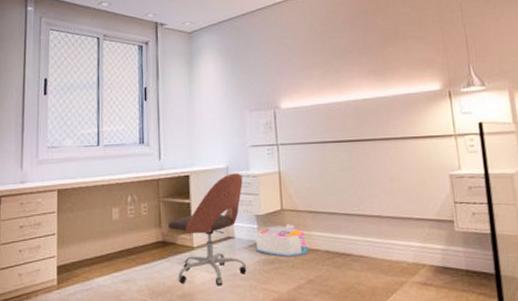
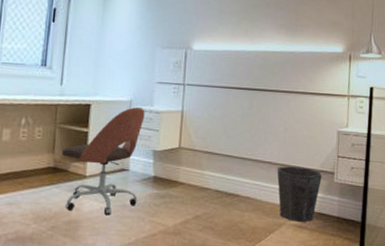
storage bin: present [255,224,309,258] -> none [148,162,200,194]
waste bin: none [388,218,441,279] -> present [277,166,322,223]

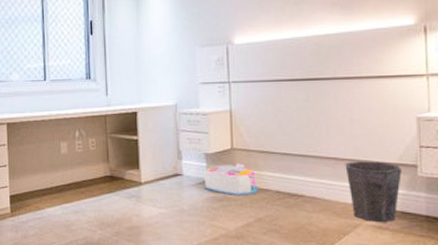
office chair: present [61,107,145,216] -> none [115,111,195,221]
storage bin: none [148,162,200,194] -> present [203,163,259,197]

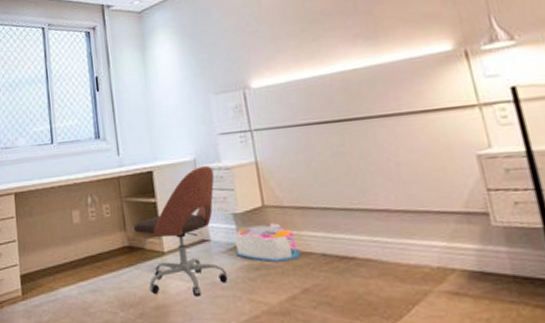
office chair: none [115,111,195,221] -> present [133,166,228,297]
waste bin: present [345,161,402,223] -> none [399,210,475,288]

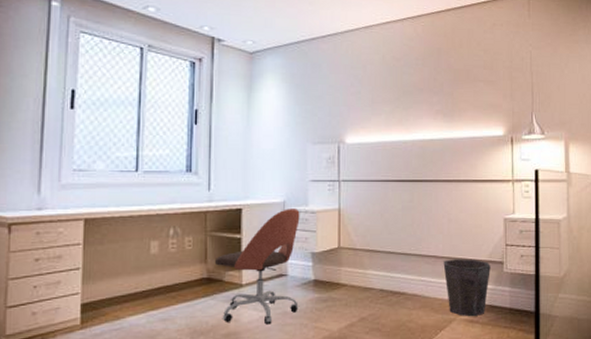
storage bin: present [235,223,301,263] -> none [308,262,364,296]
waste bin: none [399,210,475,288] -> present [443,259,491,317]

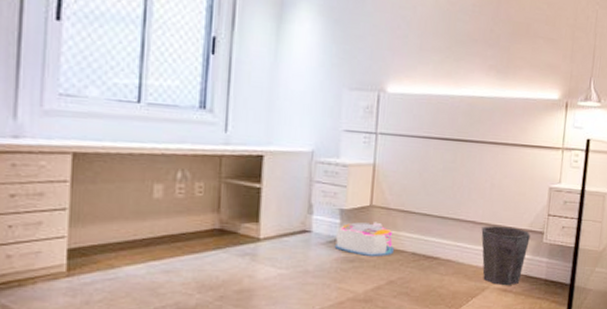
office chair: present [214,209,300,325] -> none [228,159,330,283]
storage bin: none [308,262,364,296] -> present [334,222,395,257]

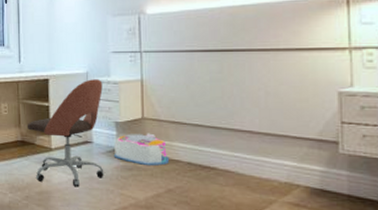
office chair: none [228,159,330,283] -> present [27,79,104,187]
waste bin: present [481,226,530,286] -> none [260,135,321,201]

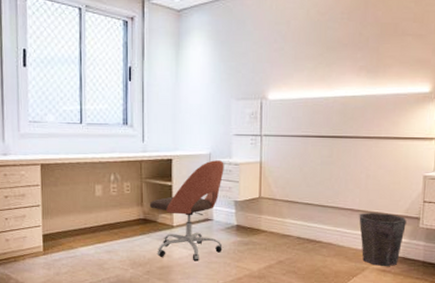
storage bin: present [113,133,170,166] -> none [231,211,282,241]
waste bin: none [260,135,321,201] -> present [359,212,406,267]

